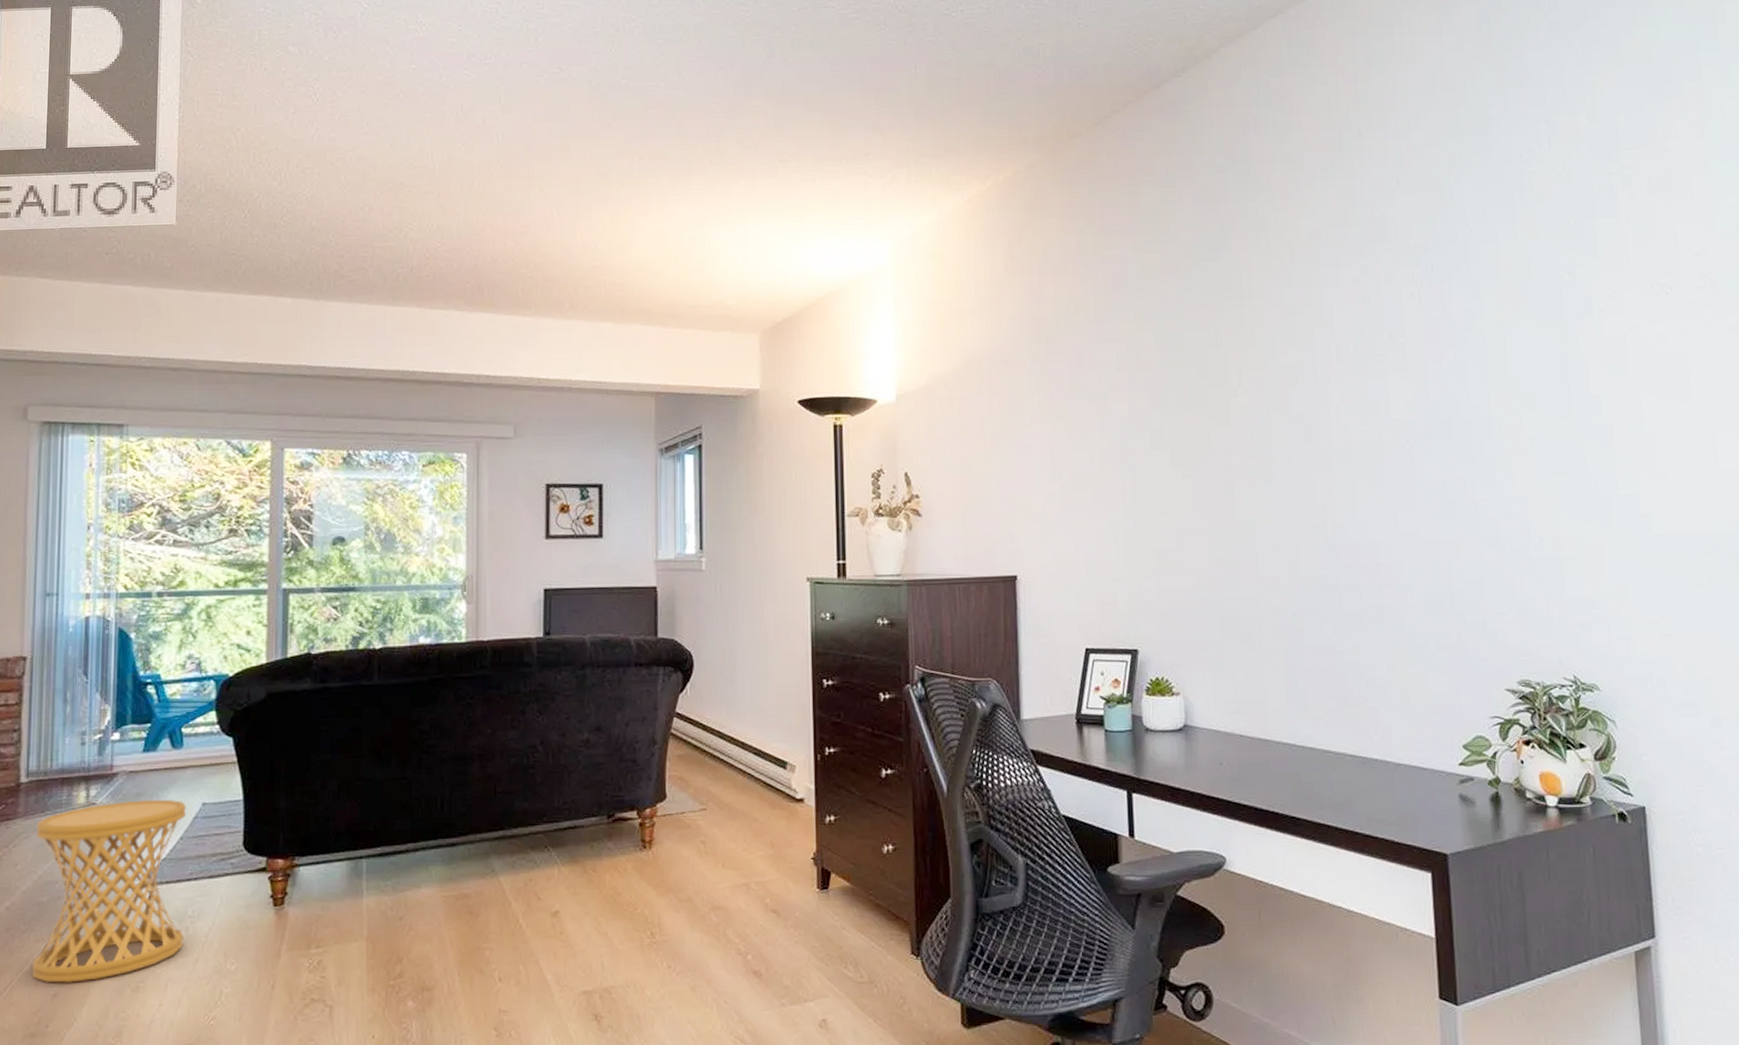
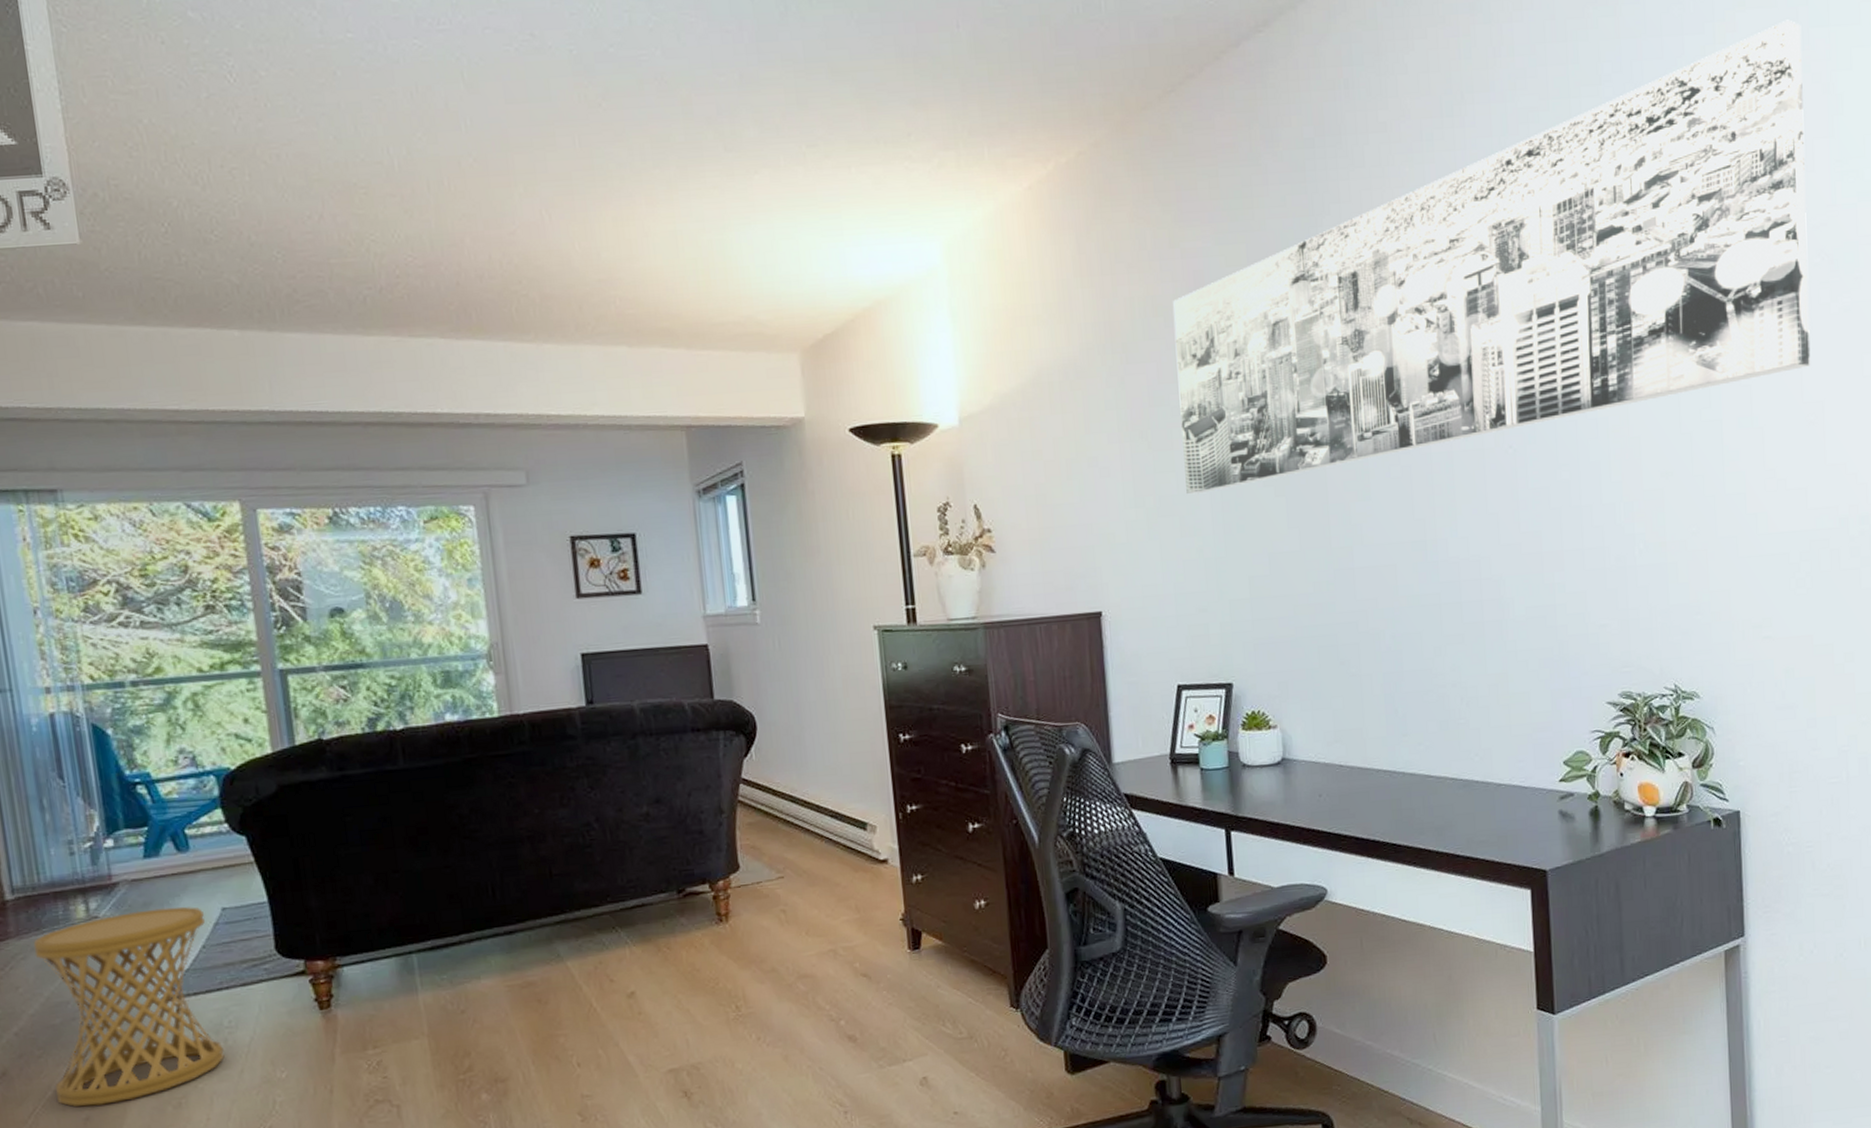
wall art: none [1093,74,1699,472] -> present [1172,19,1811,495]

